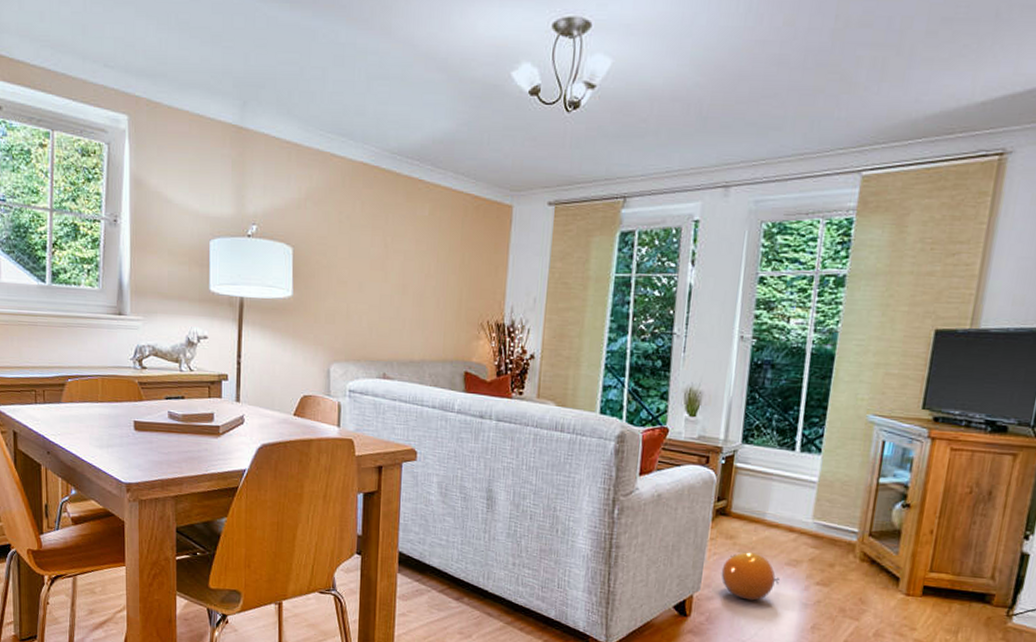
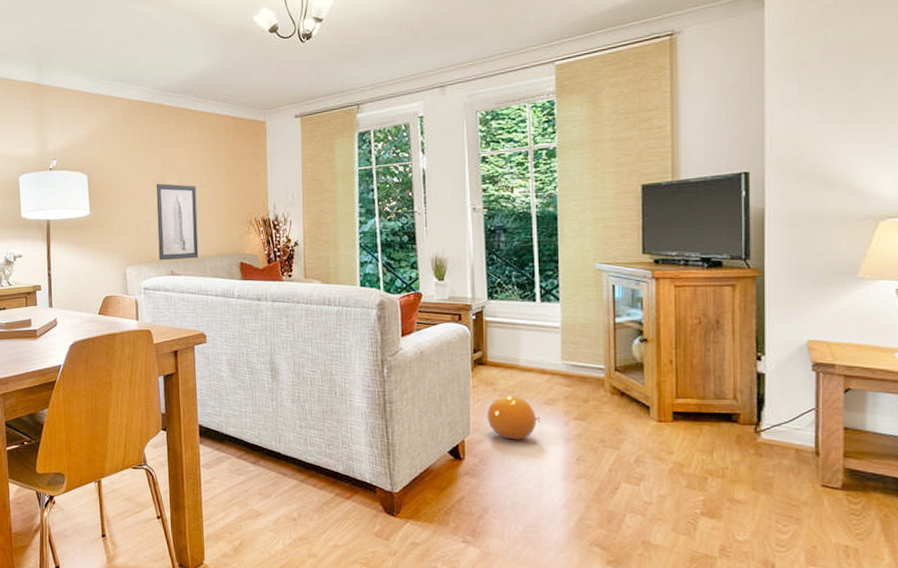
wall art: none [370,267,422,362] -> present [156,183,199,261]

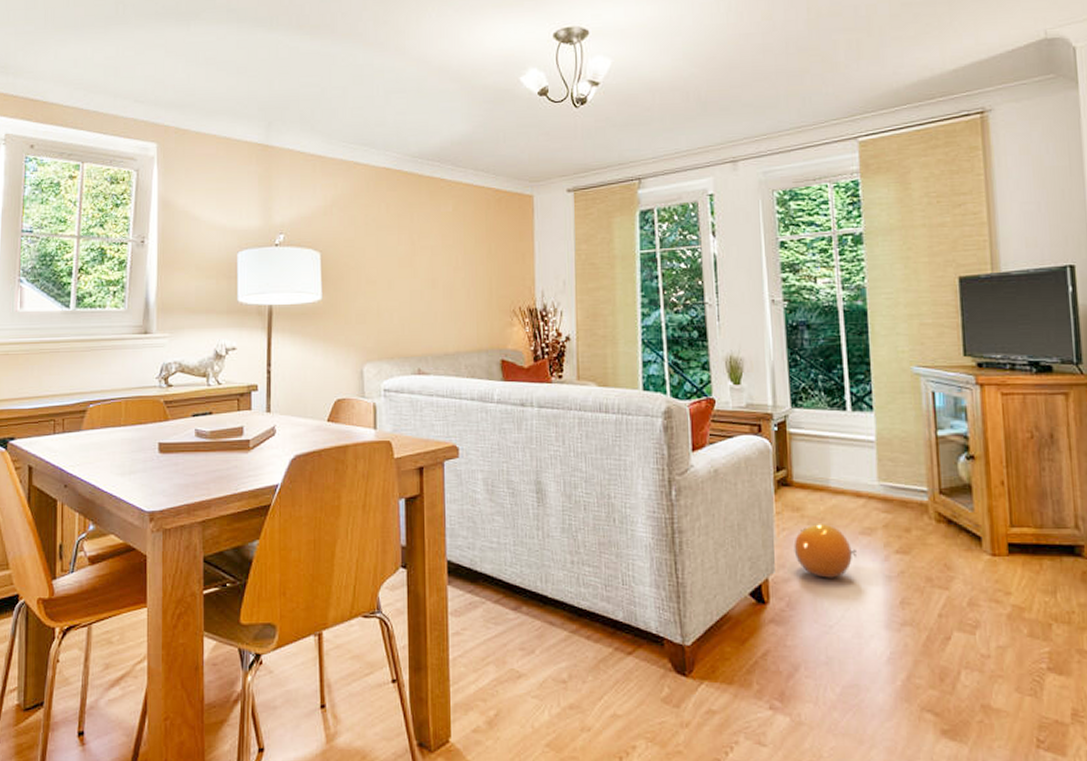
wall art: present [156,183,199,261] -> none [402,264,452,357]

